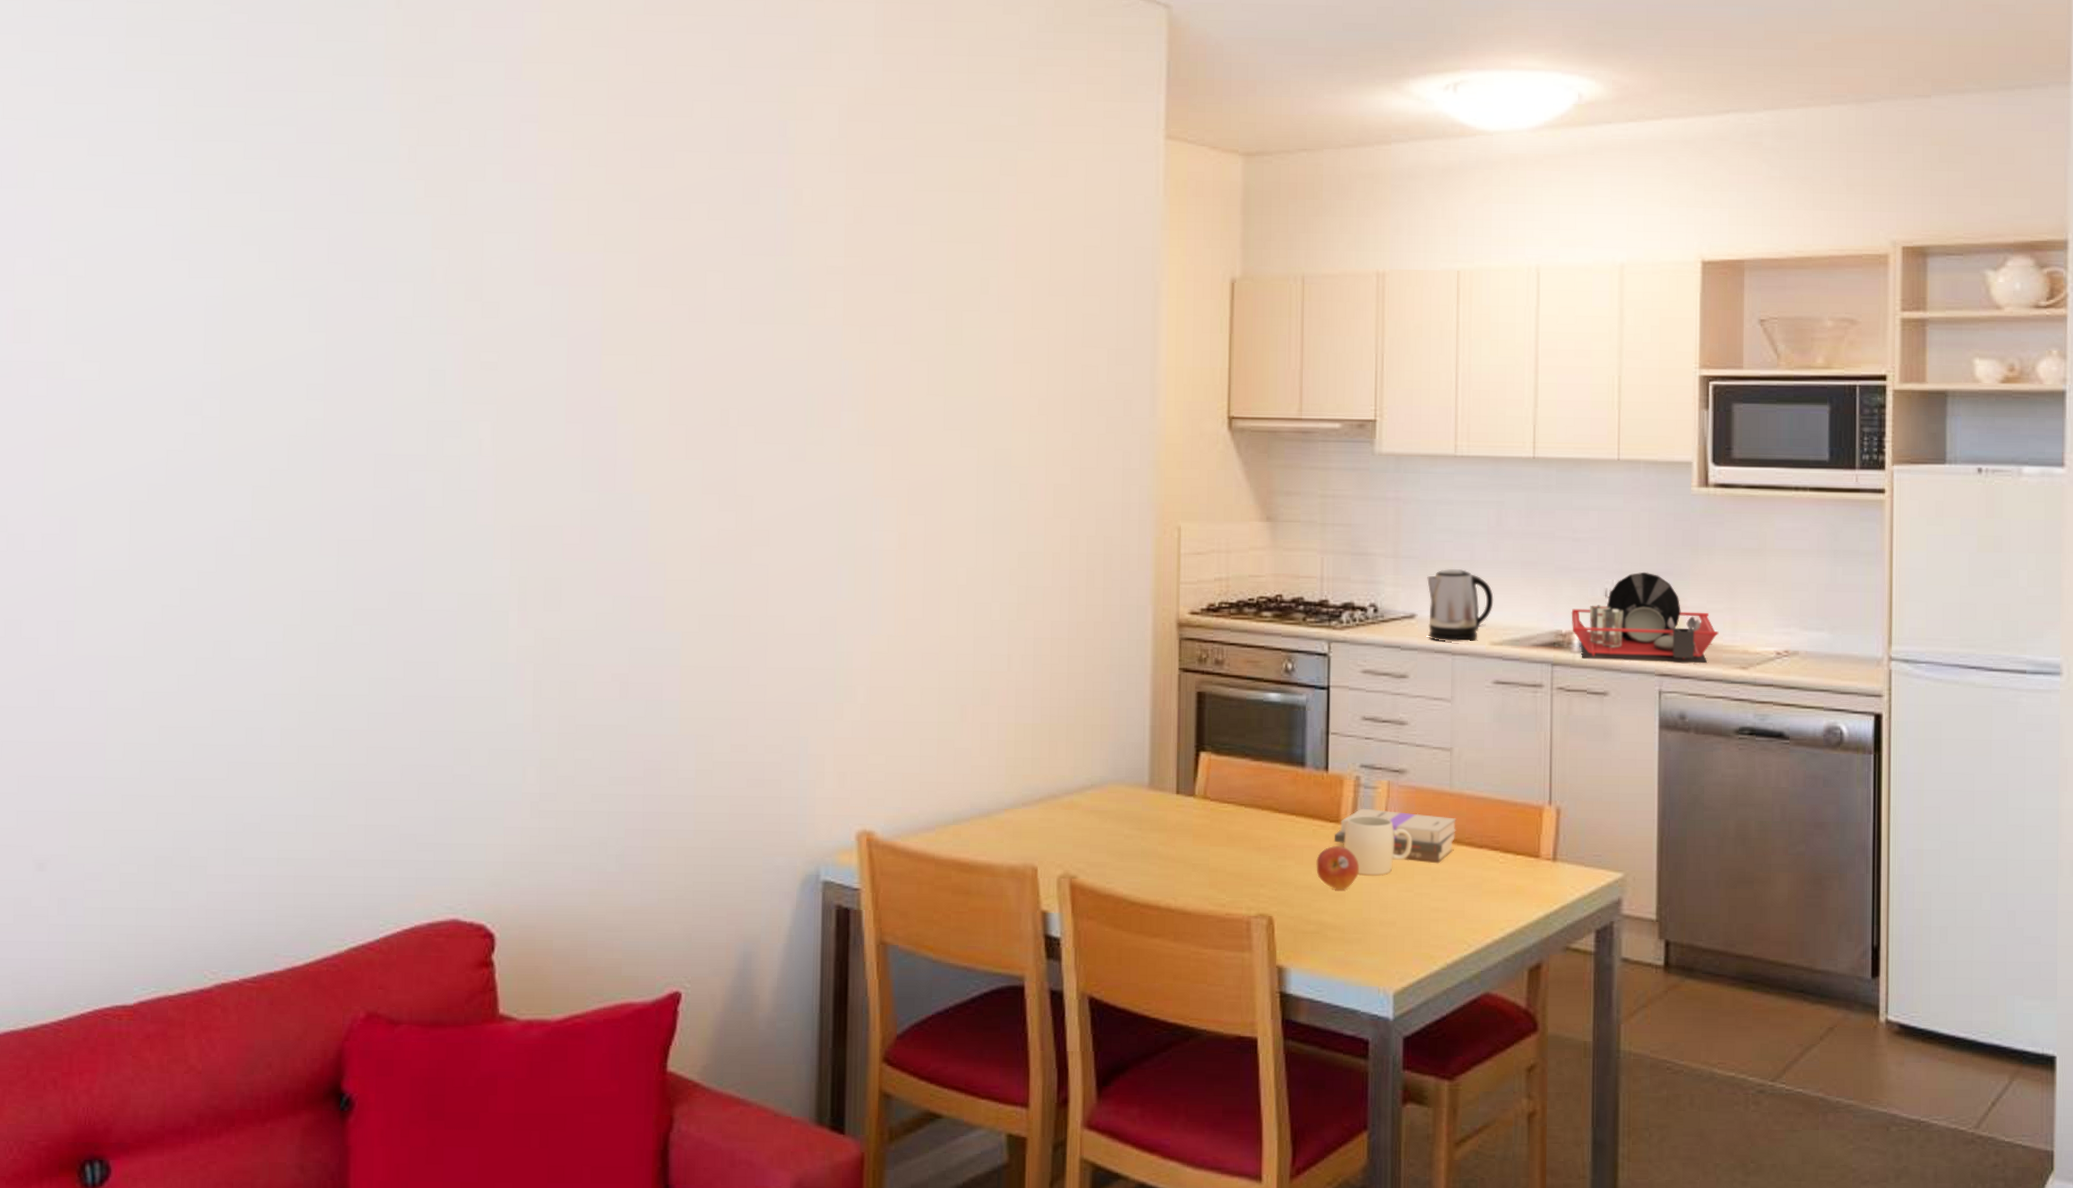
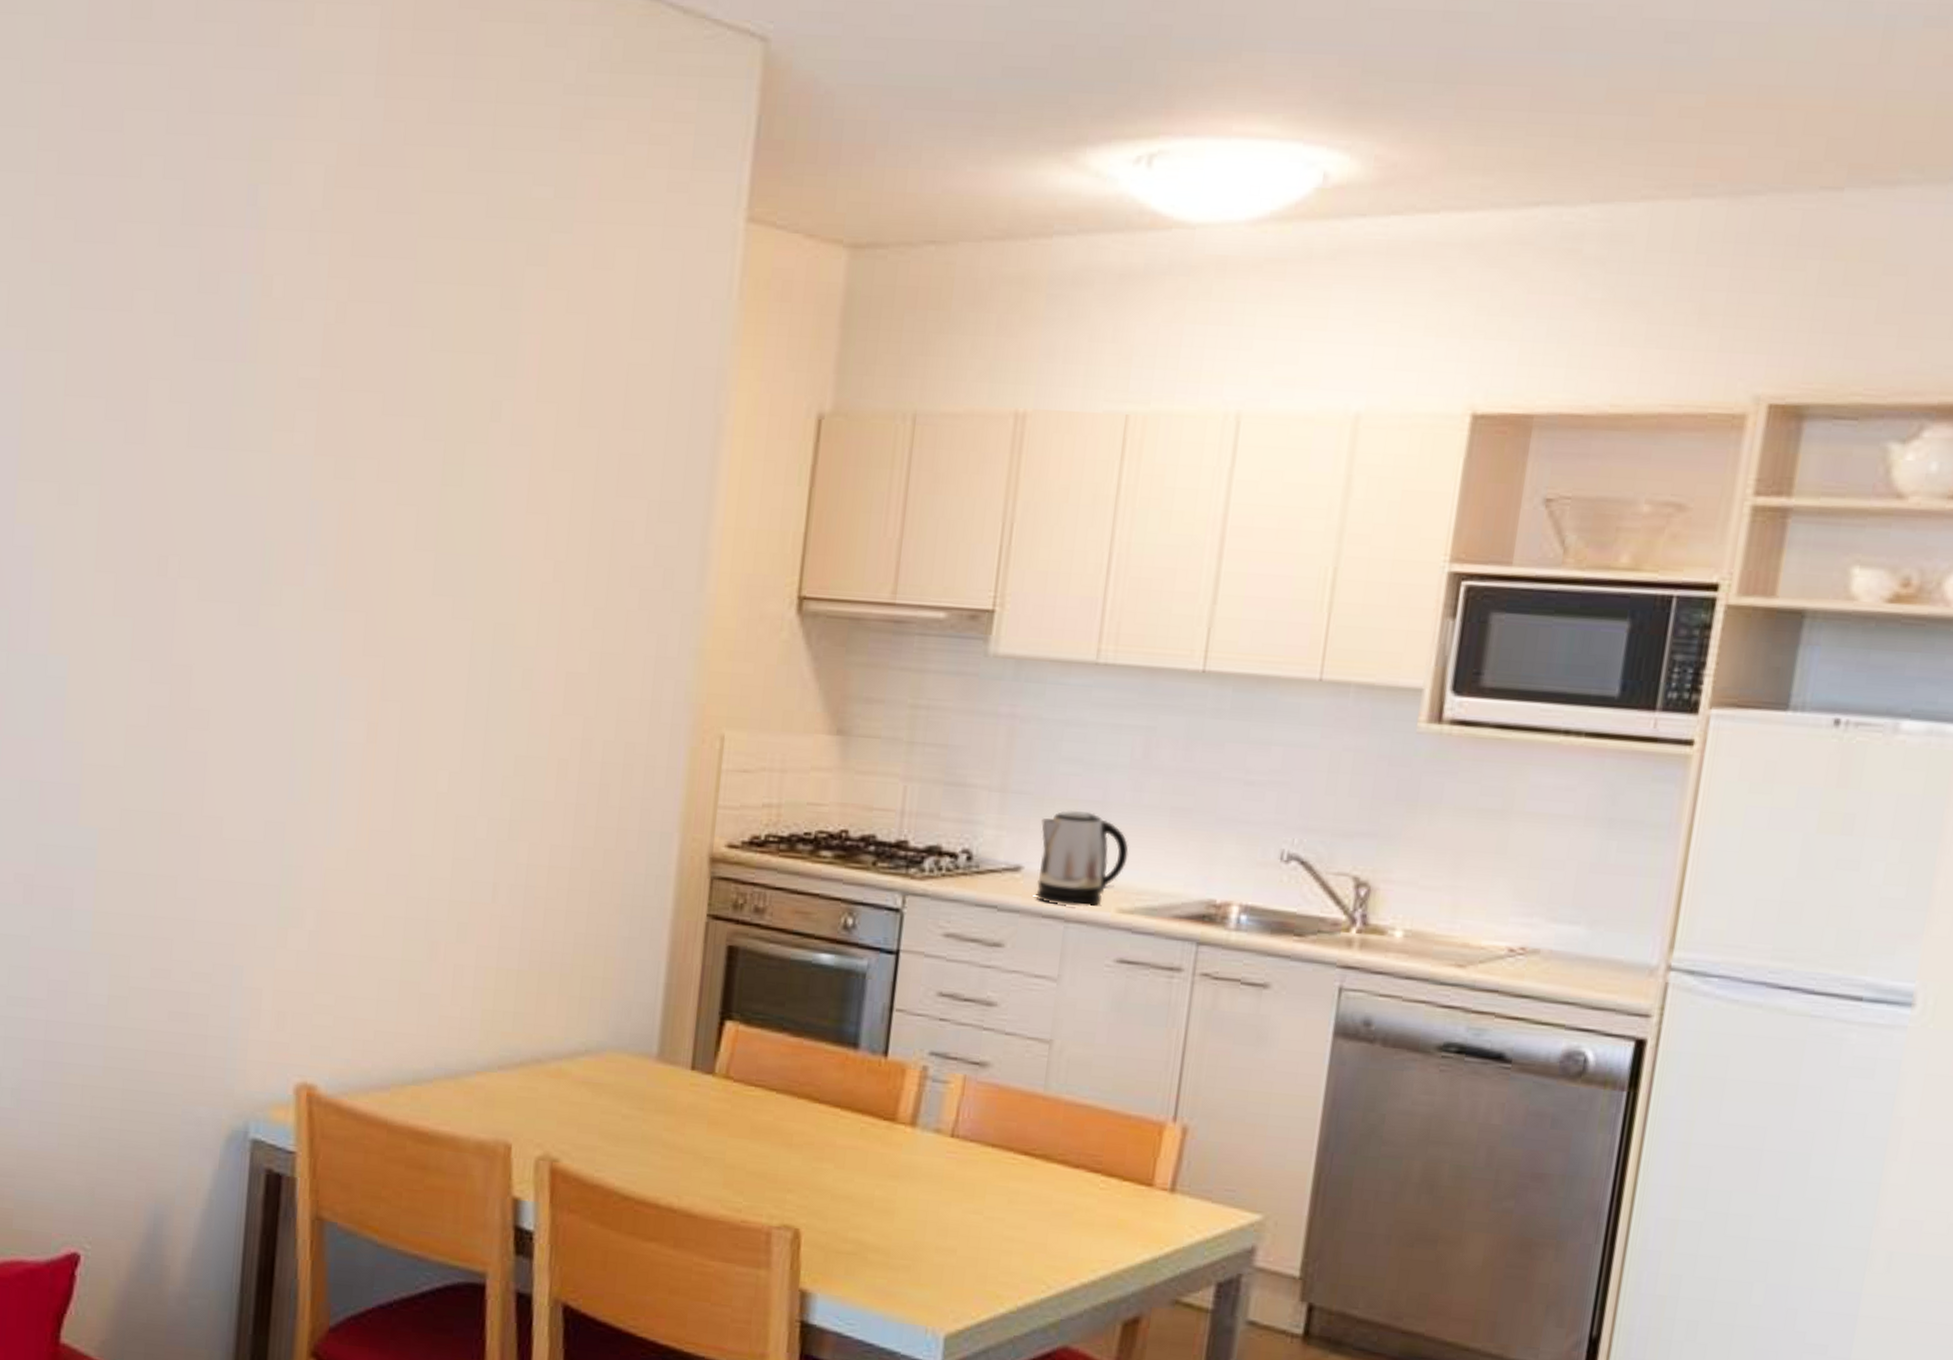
fruit: present [1316,846,1359,889] -> none [860,1149,916,1204]
books: present [1335,808,1456,864] -> none [887,1106,1049,1183]
mug: present [1343,815,1412,877] -> none [898,1114,989,1192]
dish rack: present [1571,572,1719,664] -> none [1230,831,1432,957]

